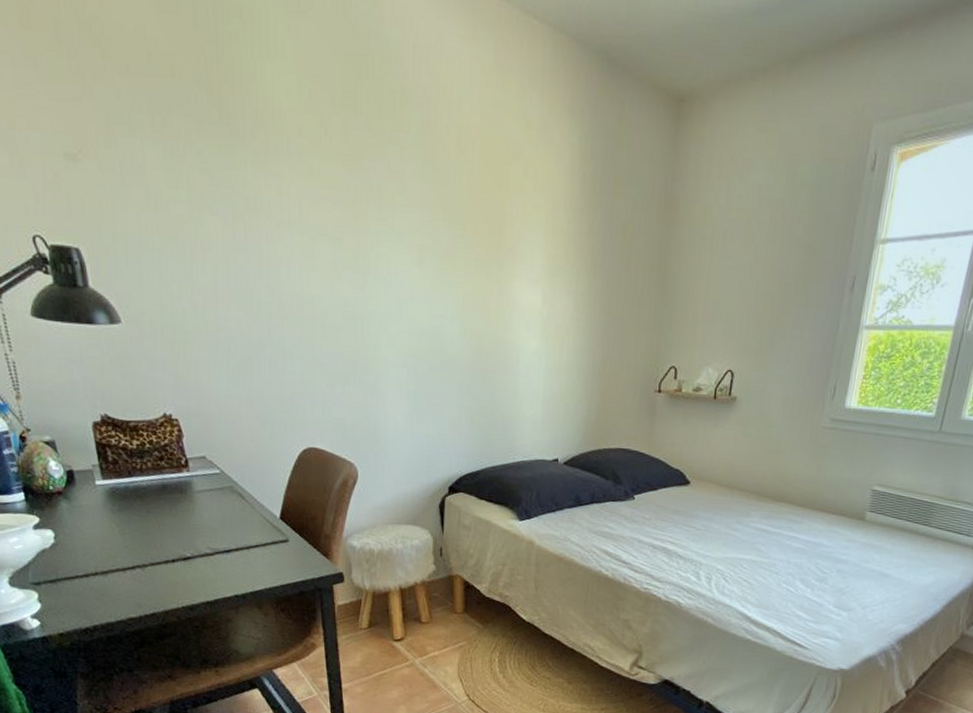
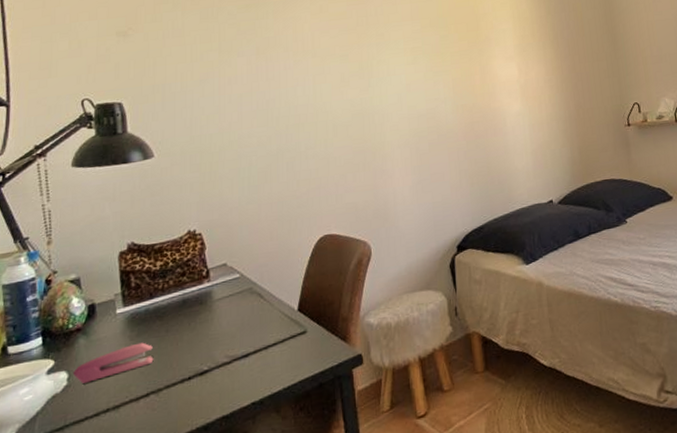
stapler: none [58,517,137,545] -> present [72,342,154,383]

